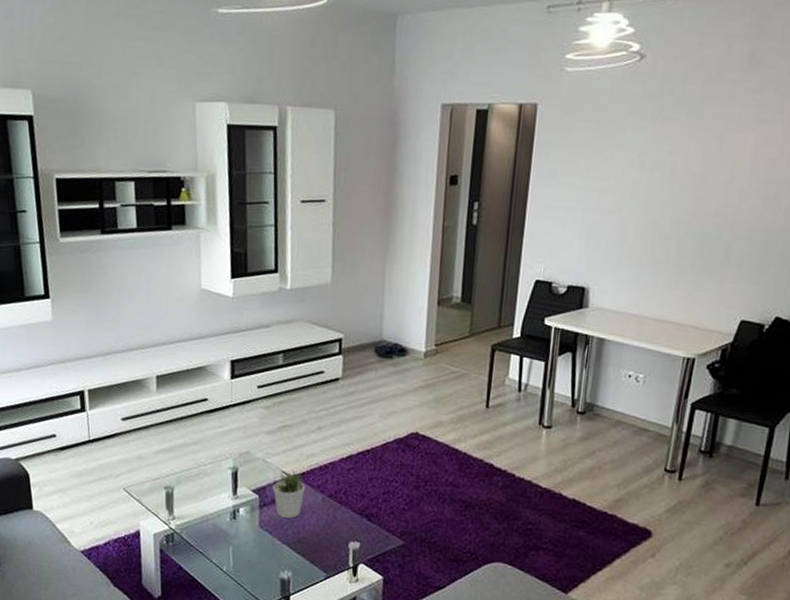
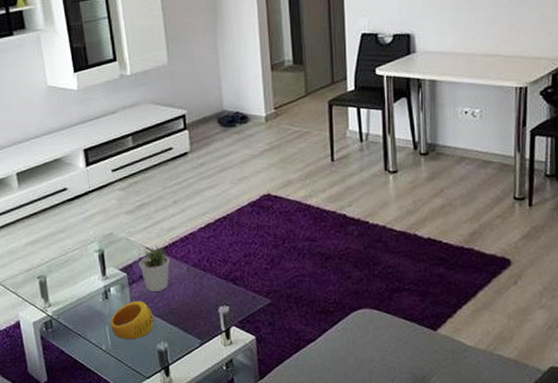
ring: none [234,524,281,564] -> present [110,300,154,340]

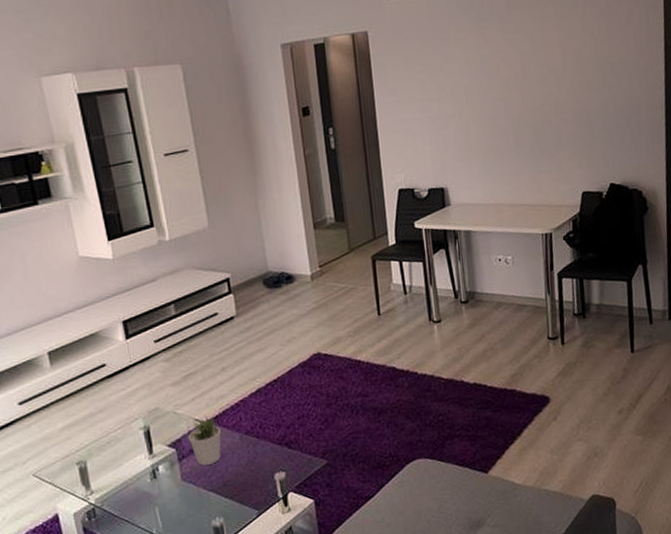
ring: present [110,300,154,340] -> none [160,476,207,520]

